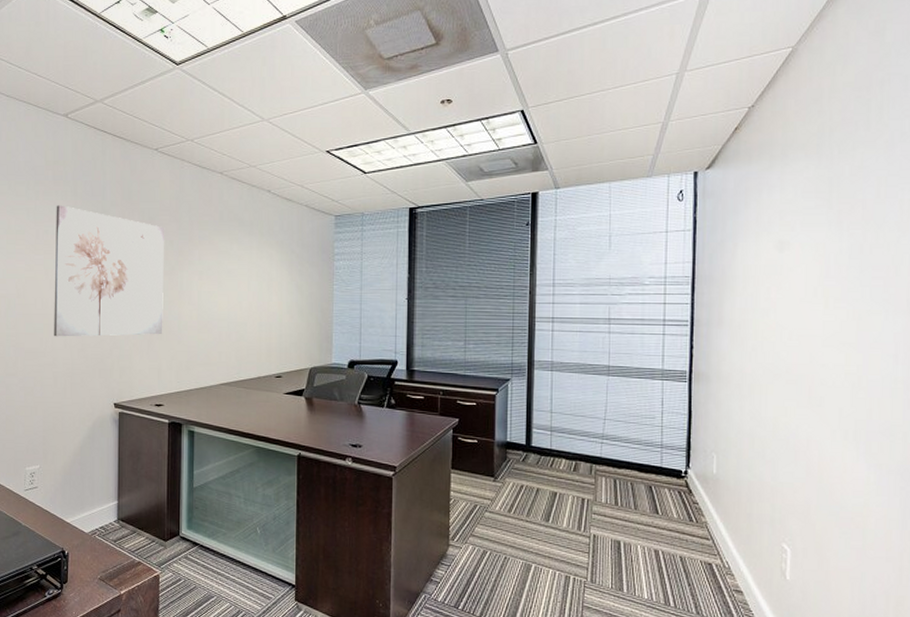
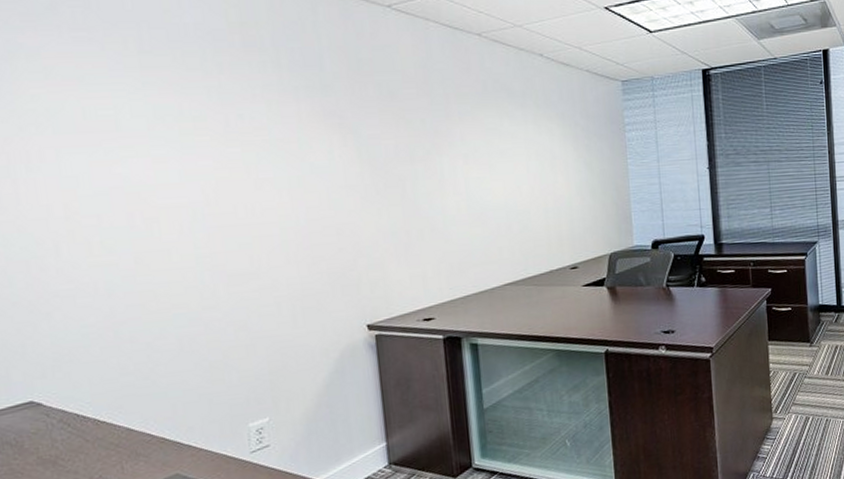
wall art: present [54,205,165,337] -> none [251,80,424,252]

